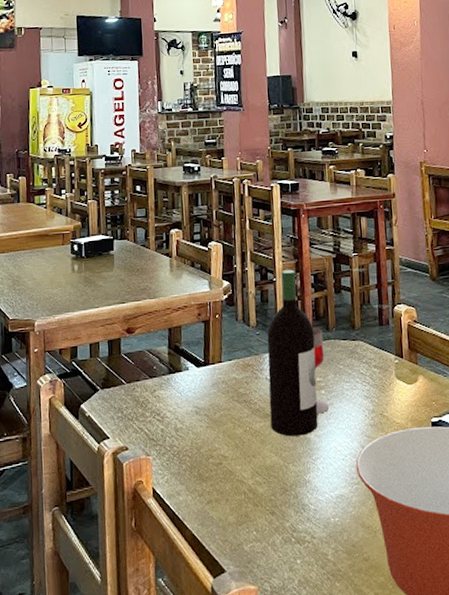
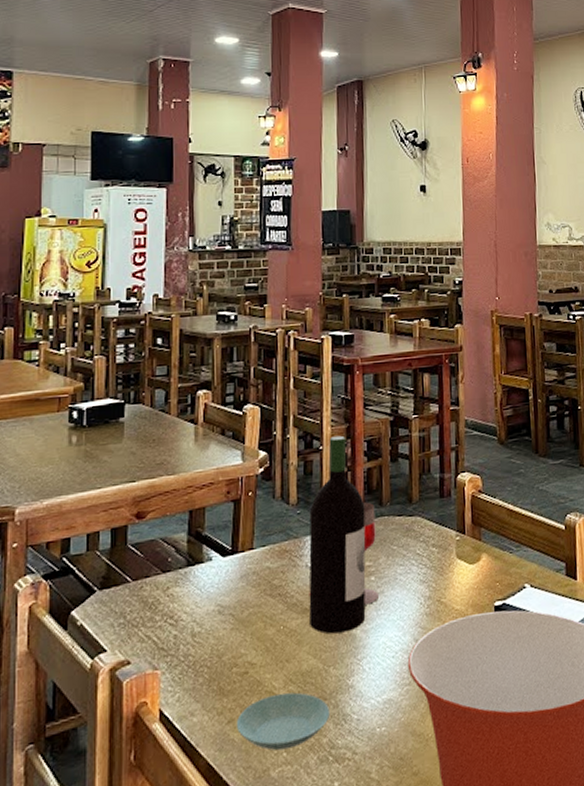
saucer: none [214,483,292,530] -> present [236,692,331,751]

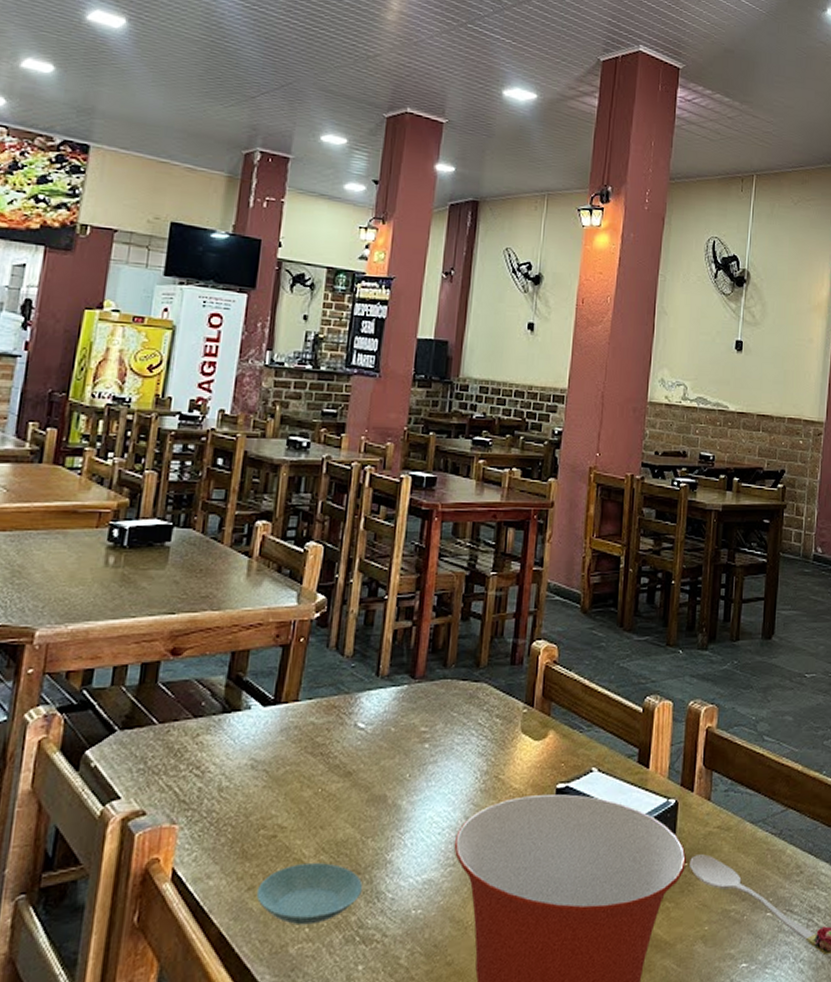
wine bottle: present [309,435,378,634] -> none [351,586,438,802]

